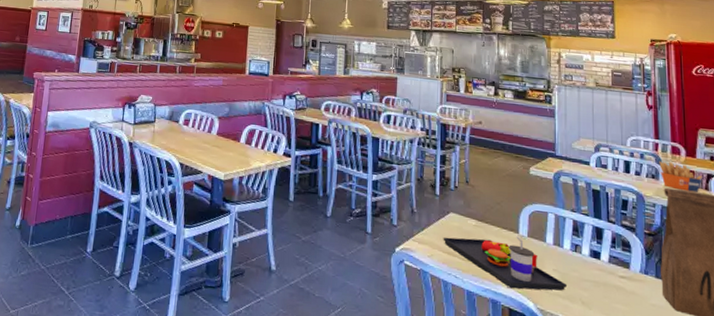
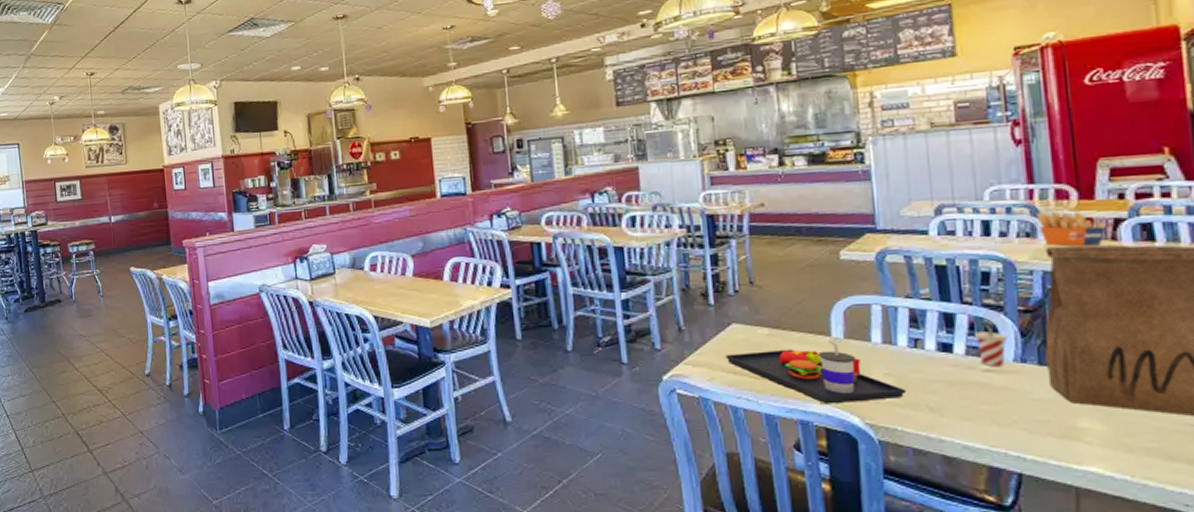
beverage cup: none [616,238,637,276] -> present [975,322,1009,367]

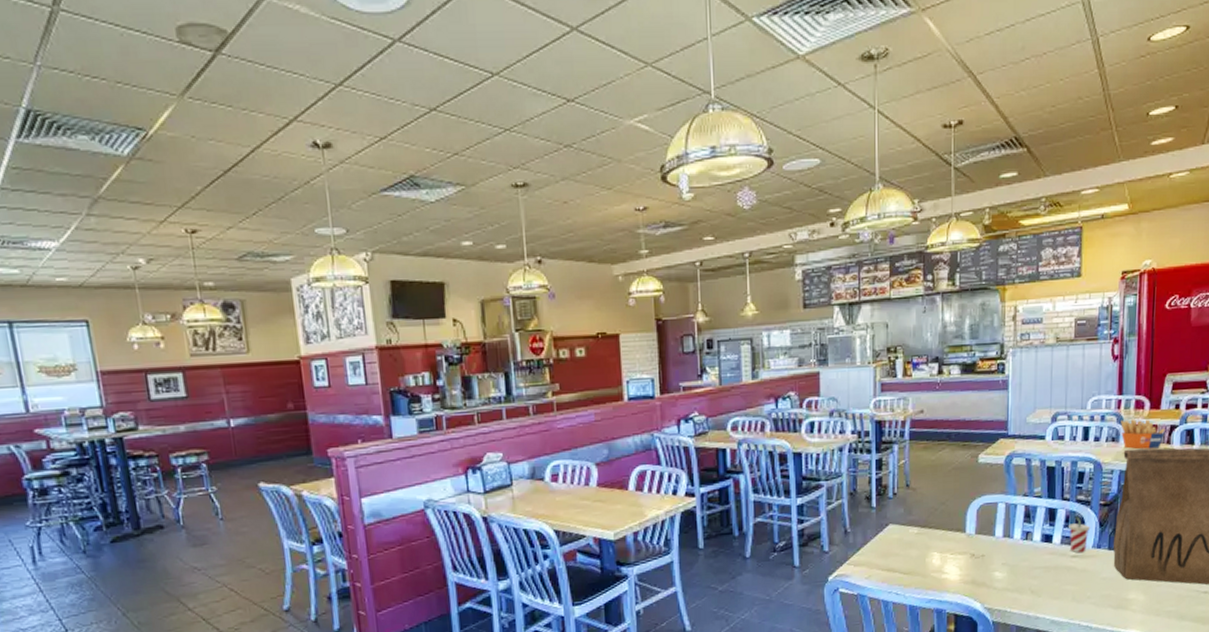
food tray: present [725,340,906,404] -> none [881,536,1016,594]

